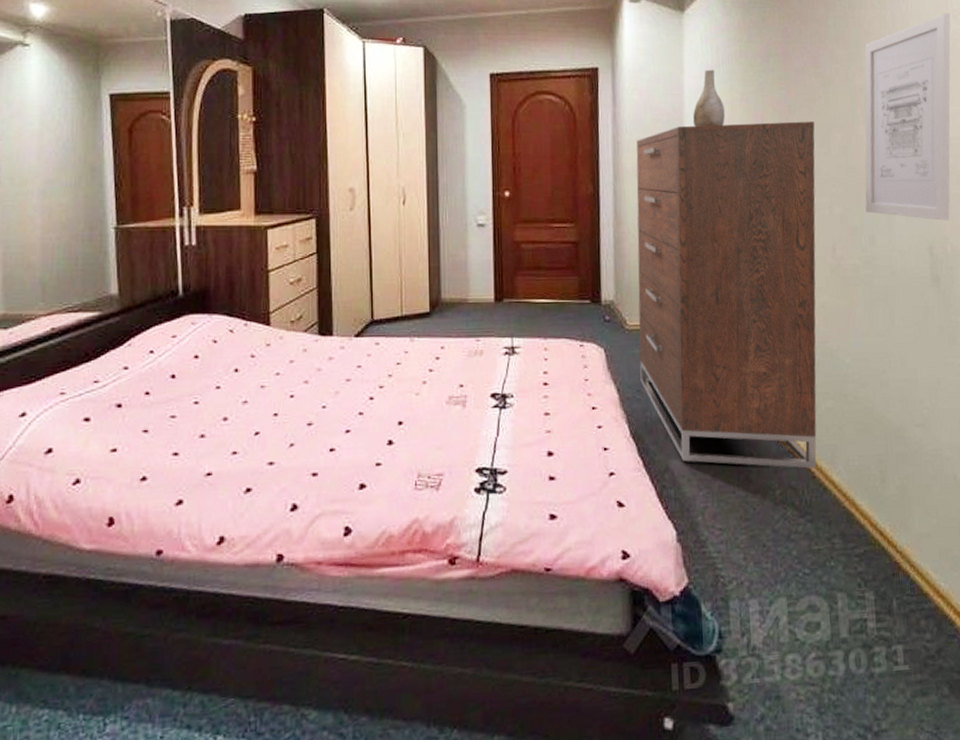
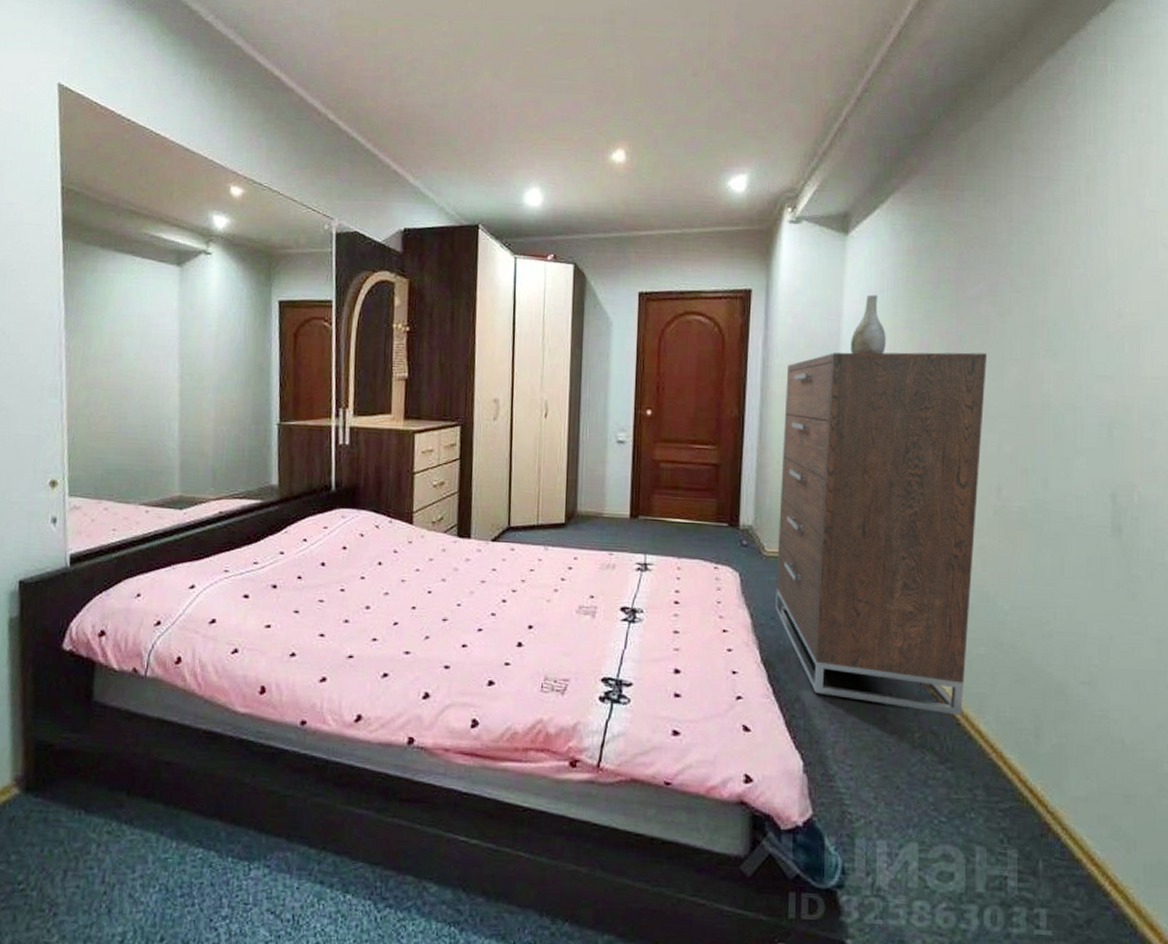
wall art: present [865,13,951,221] -> none [1039,240,1159,467]

